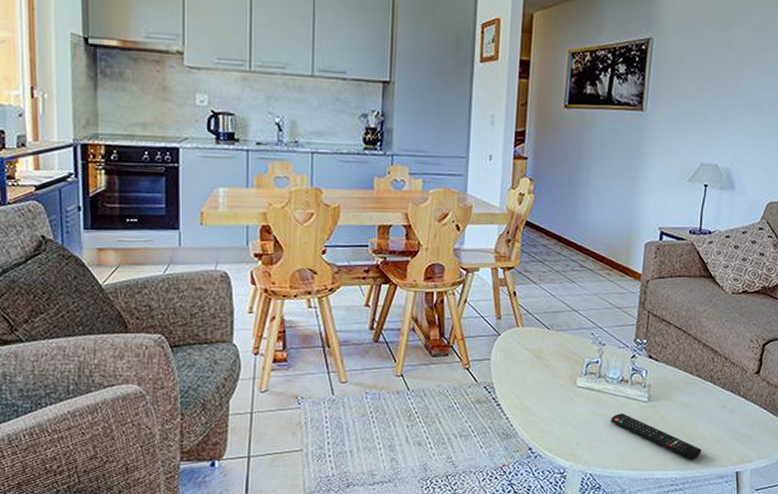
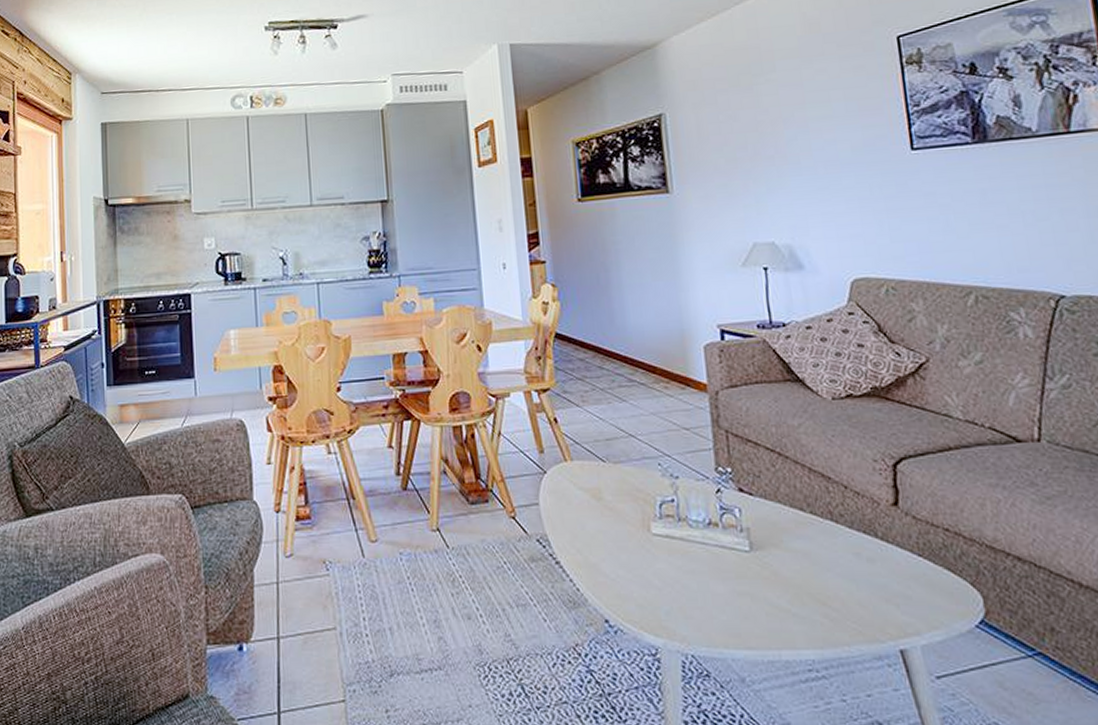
remote control: present [611,413,702,460] -> none [705,569,842,633]

